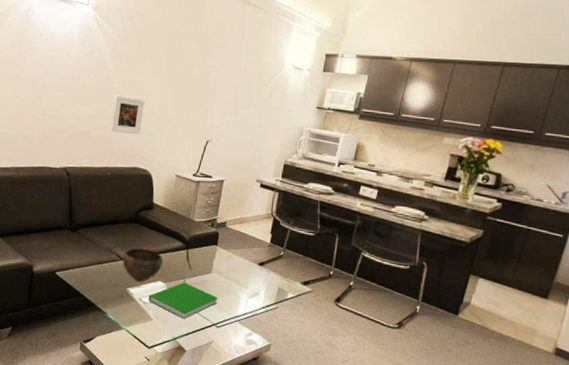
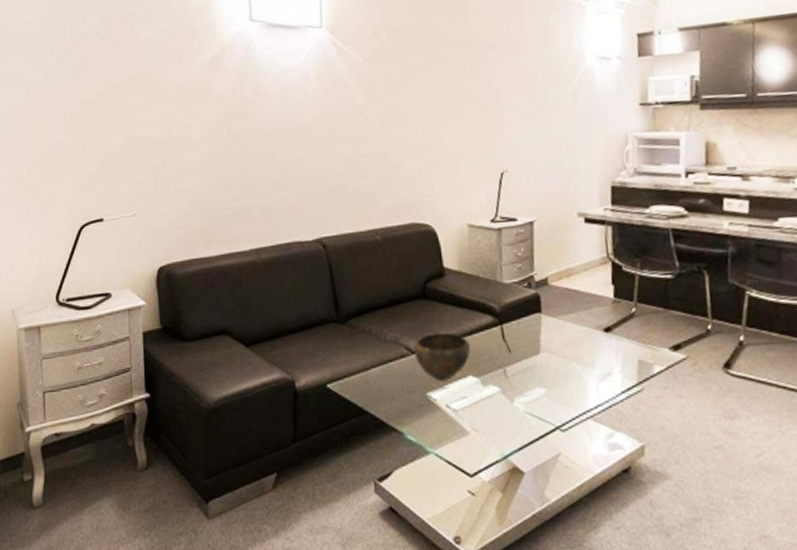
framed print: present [110,95,145,134] -> none [370,132,412,182]
book: present [148,282,218,319] -> none [458,372,557,426]

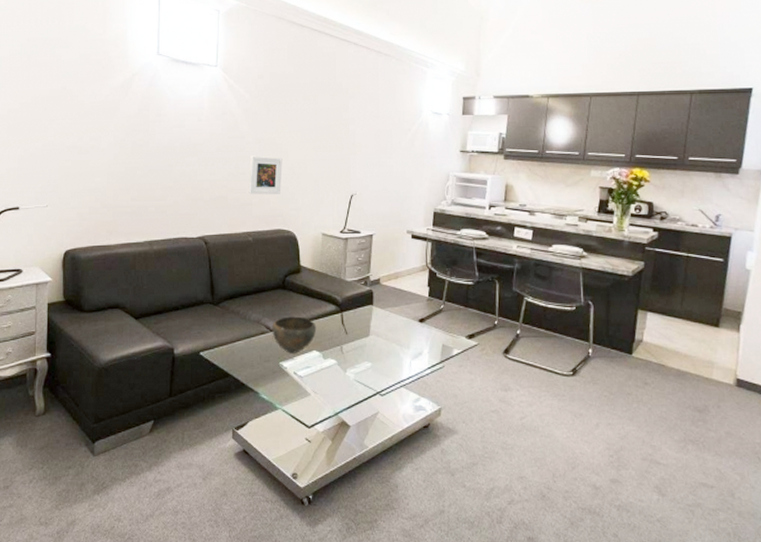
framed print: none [370,132,412,182] -> present [248,155,283,195]

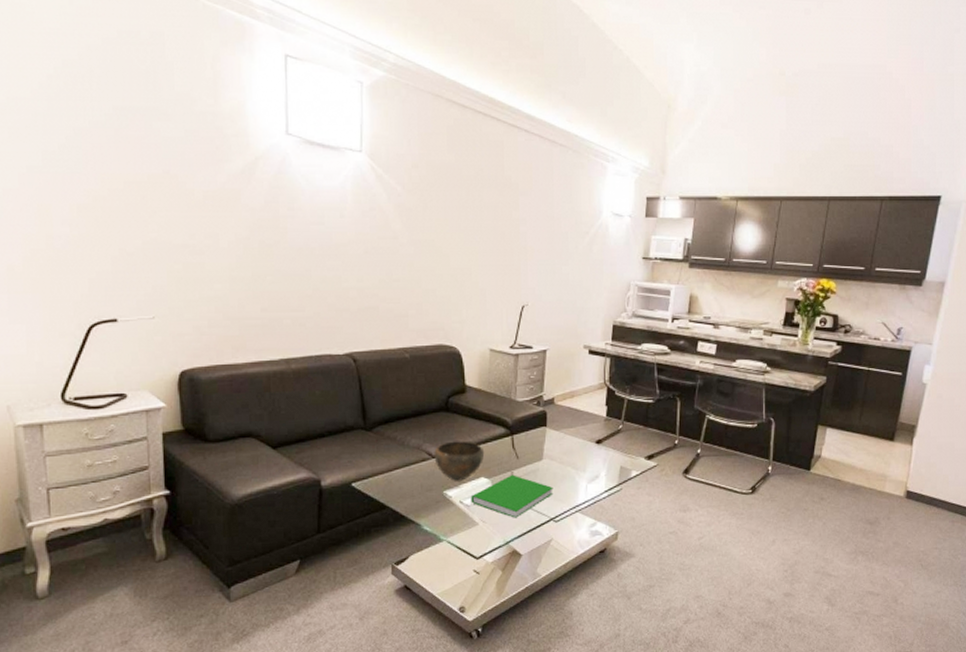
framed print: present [248,155,283,195] -> none [403,259,443,305]
book: none [304,349,380,390] -> present [470,474,554,518]

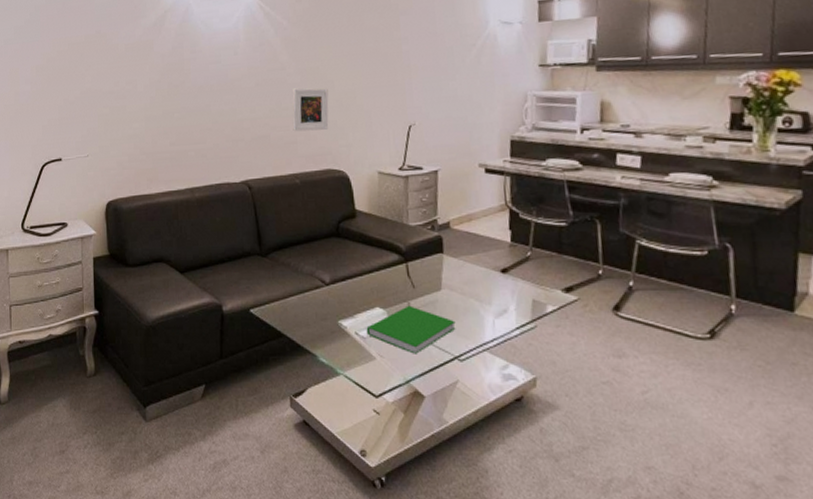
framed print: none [403,259,443,305] -> present [292,88,329,132]
bowl: present [434,441,485,481] -> none [327,268,379,311]

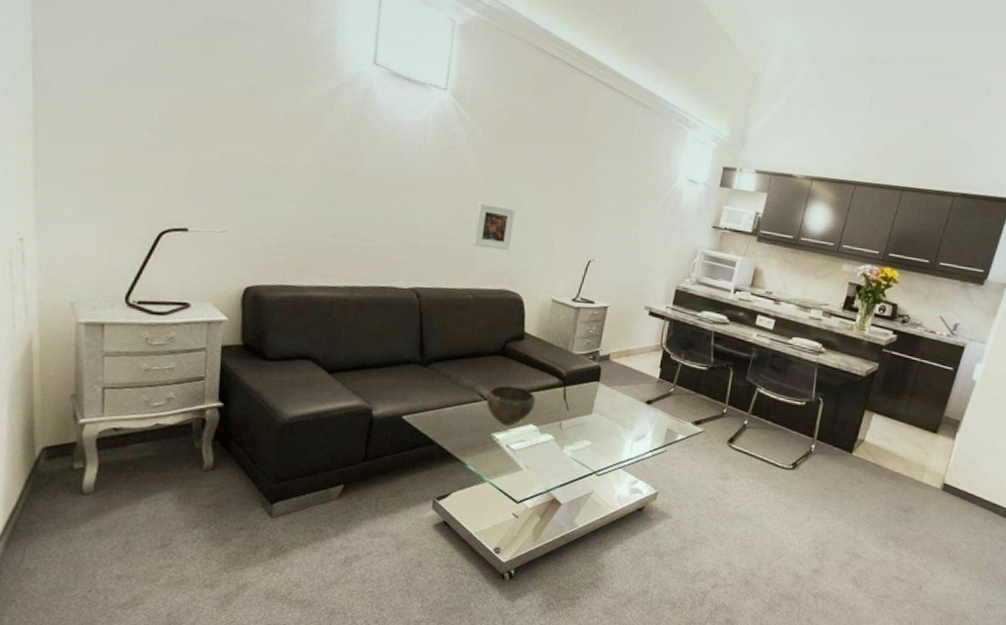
bowl: none [327,268,379,311] -> present [486,385,536,426]
book: present [366,305,456,354] -> none [517,425,600,468]

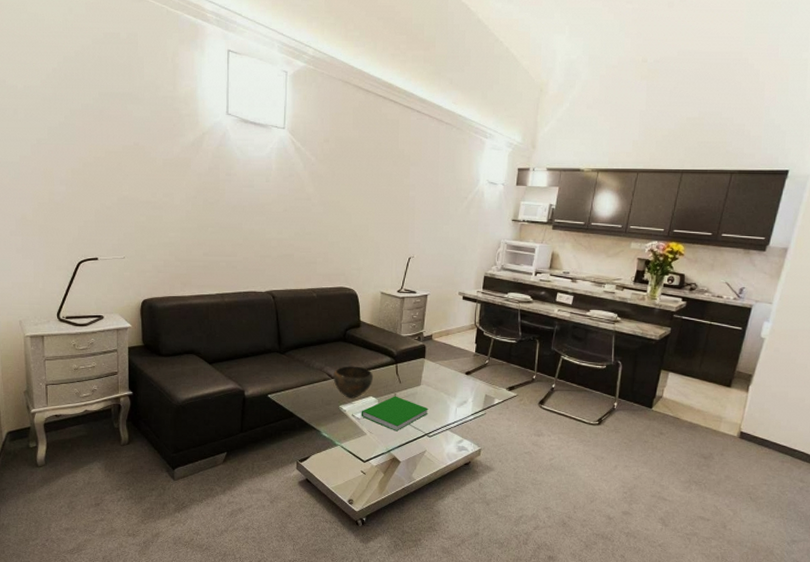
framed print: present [472,202,515,250] -> none [313,217,346,254]
book: none [517,425,600,468] -> present [361,396,429,431]

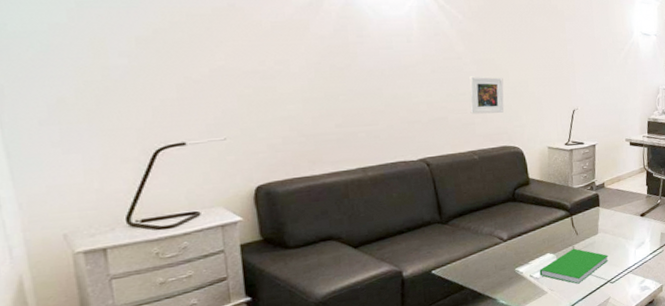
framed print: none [313,217,346,254] -> present [469,76,504,115]
bowl: present [333,366,374,398] -> none [505,224,549,259]

